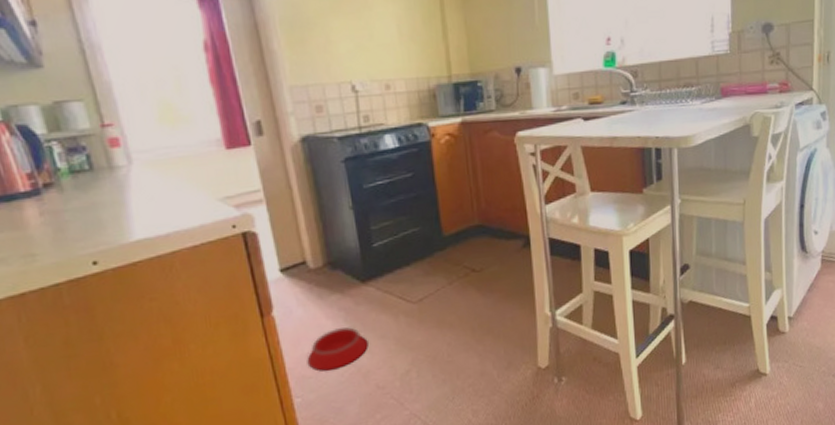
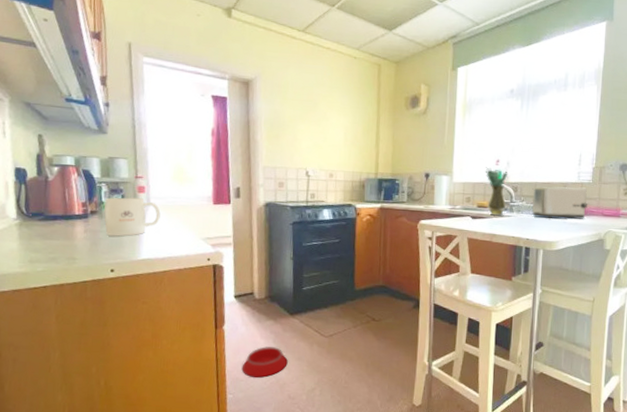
mug: none [61,155,152,216] -> present [104,197,161,237]
vase: none [593,49,625,113] -> present [485,167,508,216]
toaster: none [658,61,727,107] -> present [532,187,587,219]

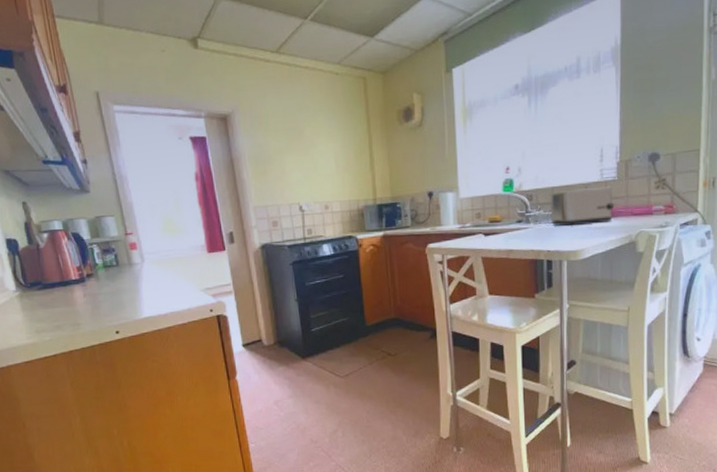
mug: present [104,197,161,237] -> none [99,255,157,298]
pet bowl: present [241,347,288,378] -> none [260,392,306,425]
vase: present [485,167,508,216] -> none [494,176,521,230]

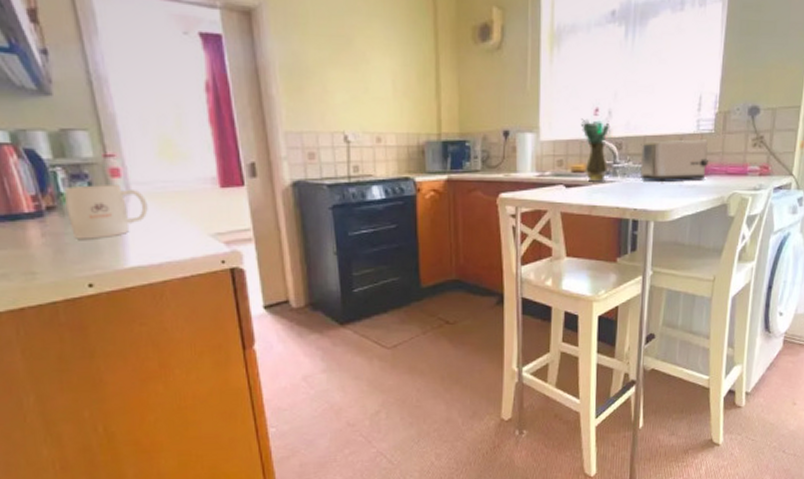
mug: none [99,255,157,298] -> present [64,185,148,239]
vase: none [494,176,521,230] -> present [580,118,610,182]

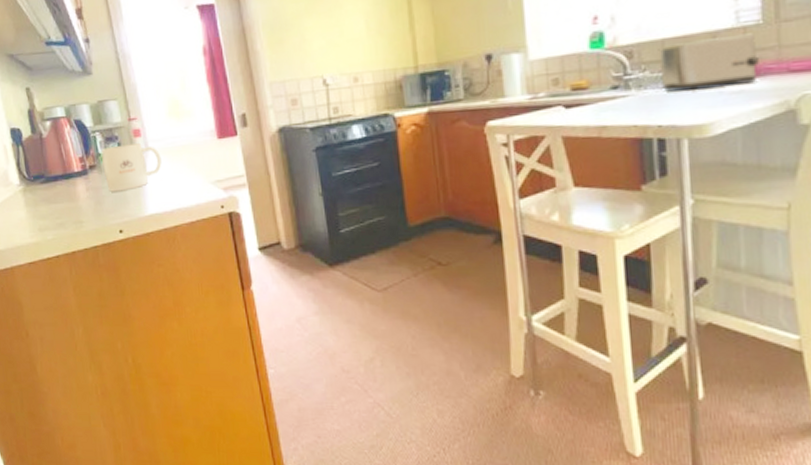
vase: present [580,118,610,182] -> none [576,28,617,99]

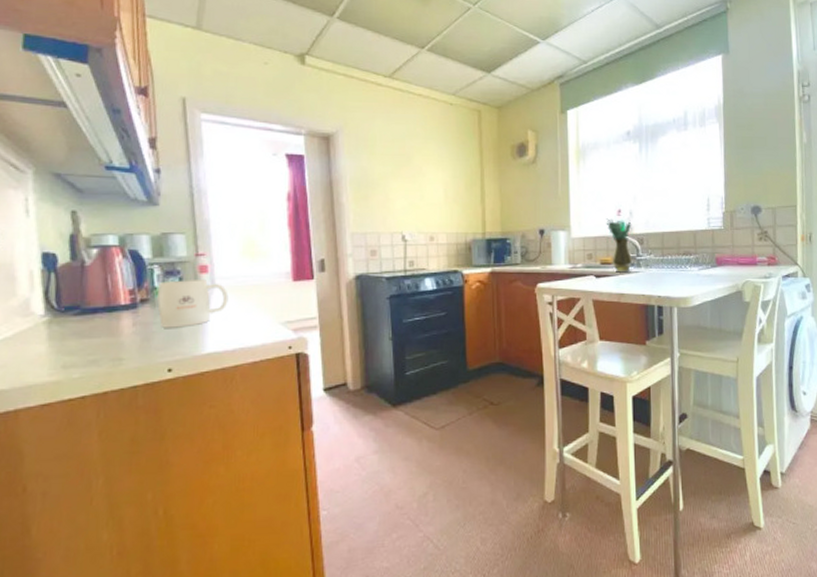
vase: none [576,28,617,99] -> present [606,218,632,273]
toaster: present [660,33,759,91] -> none [661,235,721,271]

